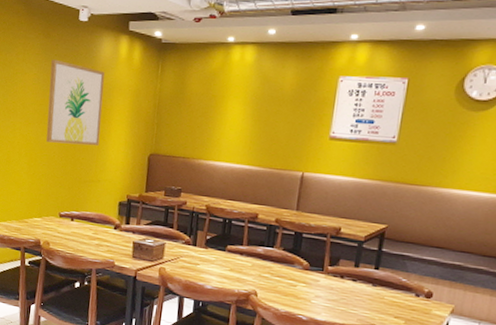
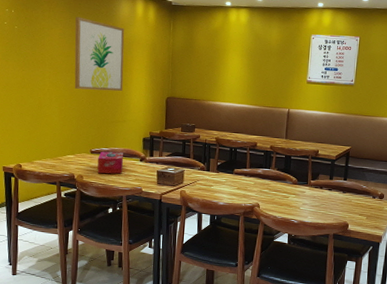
tissue box: none [65,215,96,243] -> present [97,151,124,174]

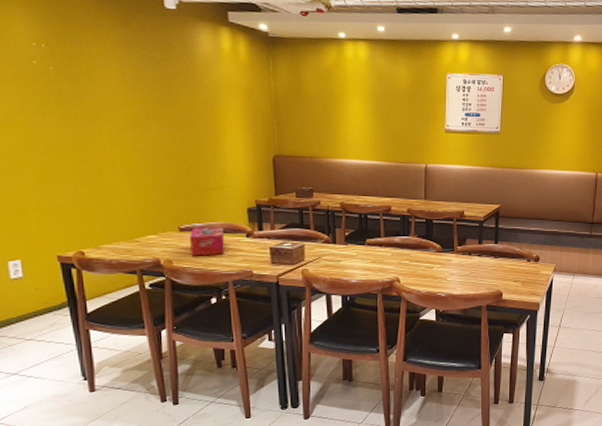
wall art: present [74,16,125,92] -> none [137,52,214,151]

